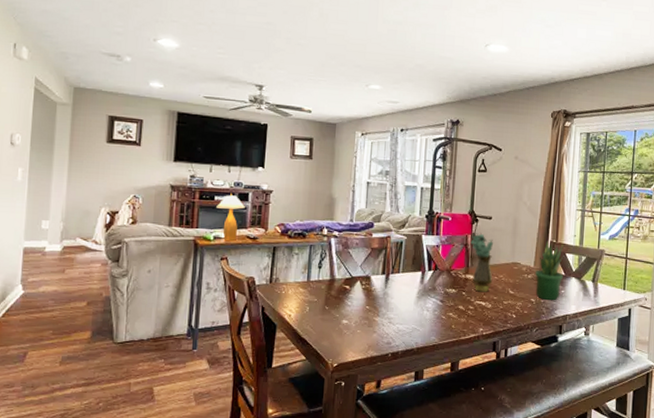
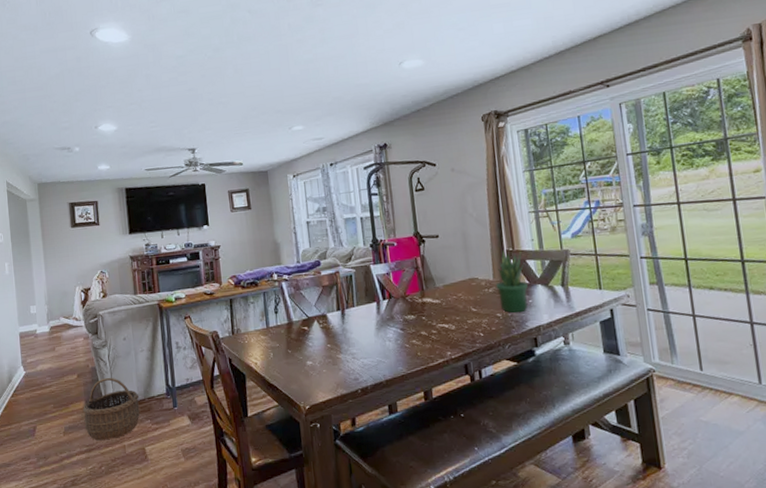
wicker basket: none [86,309,155,375] -> present [83,377,140,441]
table lamp: present [216,193,245,242] -> none [172,254,198,301]
vase: present [470,230,494,292] -> none [420,252,452,314]

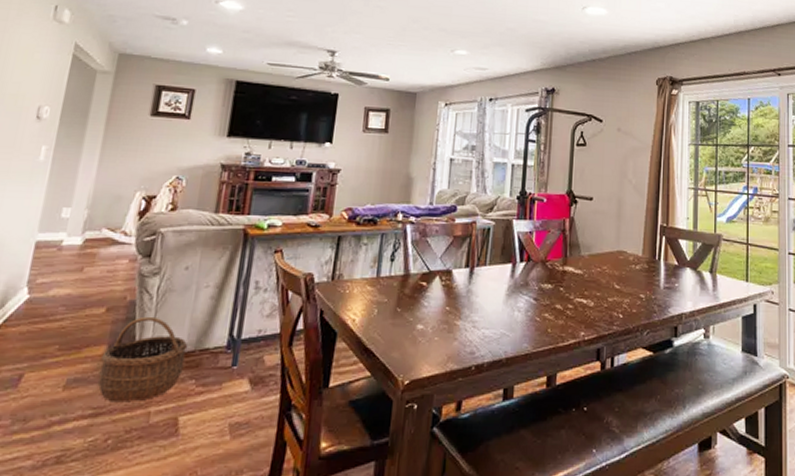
planter: present [496,250,528,314] -> none [644,226,676,297]

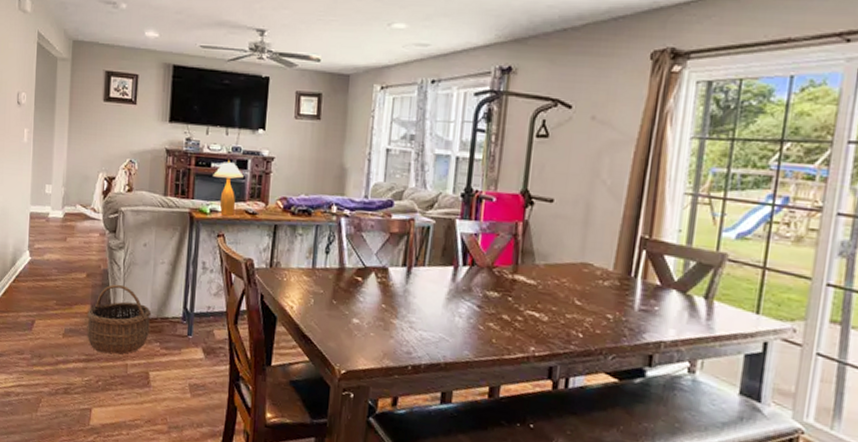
table lamp: none [273,172,307,231] -> present [213,159,244,216]

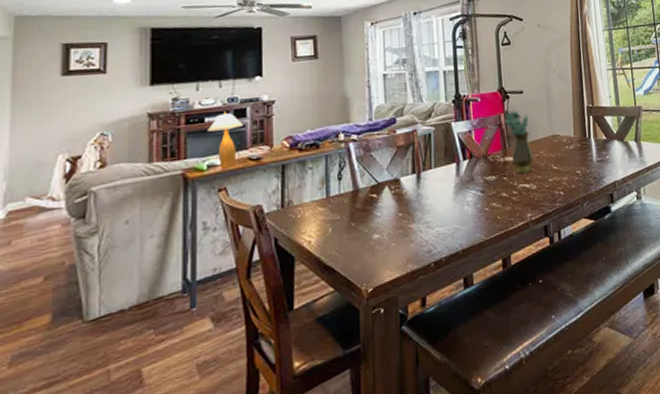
wicker basket: present [86,284,150,354] -> none [46,275,139,369]
vase: none [521,216,555,300] -> present [504,108,534,174]

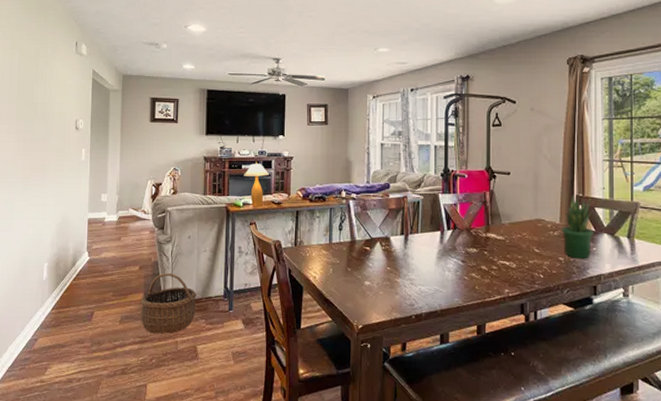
wicker basket: none [46,275,139,369] -> present [140,272,196,334]
vase: present [504,108,534,174] -> none [489,187,516,251]
planter: none [576,107,605,170] -> present [562,196,593,260]

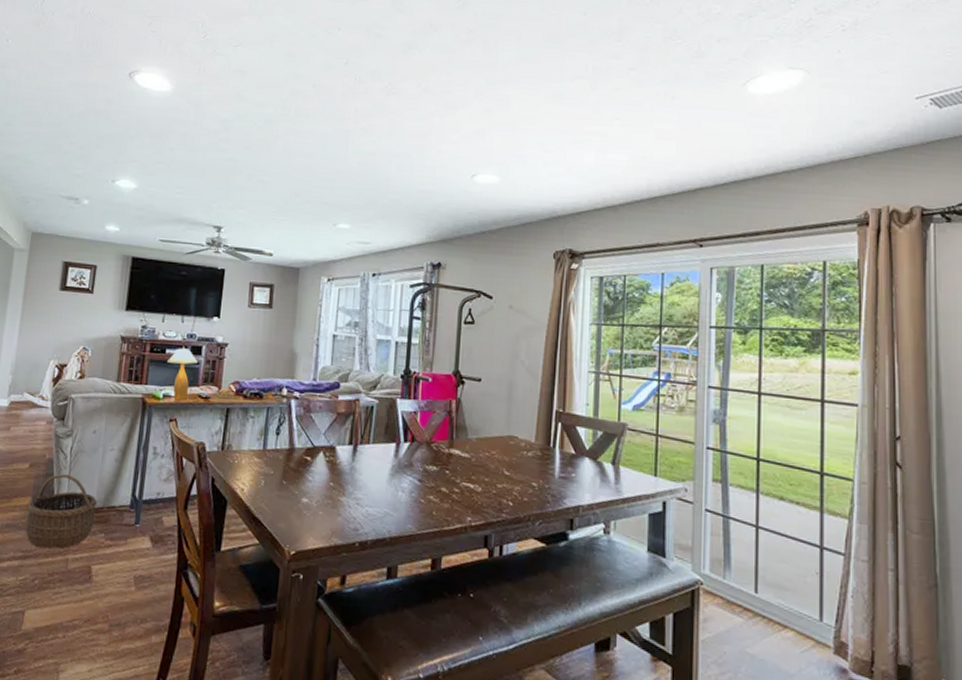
planter: present [562,196,593,260] -> none [537,411,573,487]

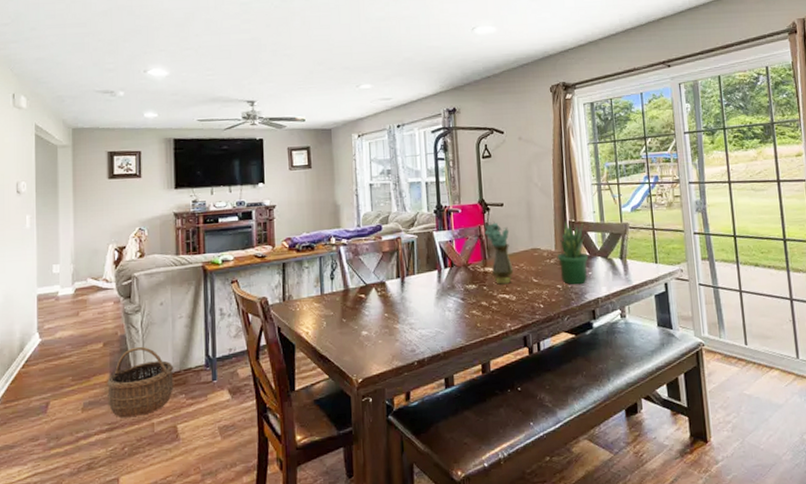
table lamp: present [167,345,198,401] -> none [221,213,250,264]
vase: none [455,394,484,472] -> present [484,220,514,284]
planter: none [537,411,573,487] -> present [558,222,588,285]

